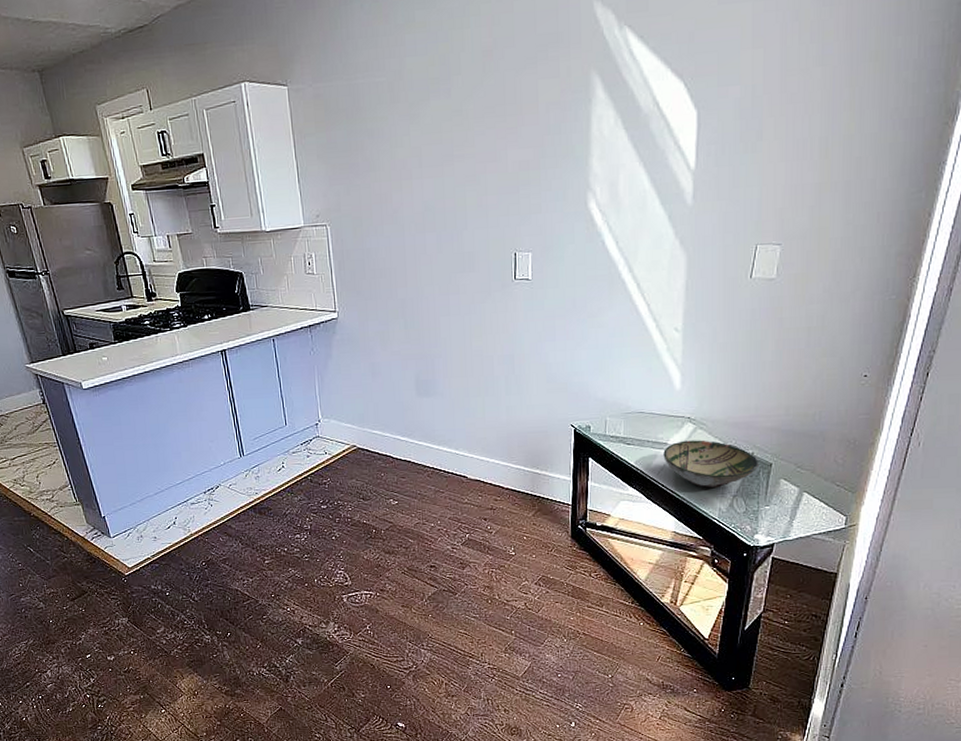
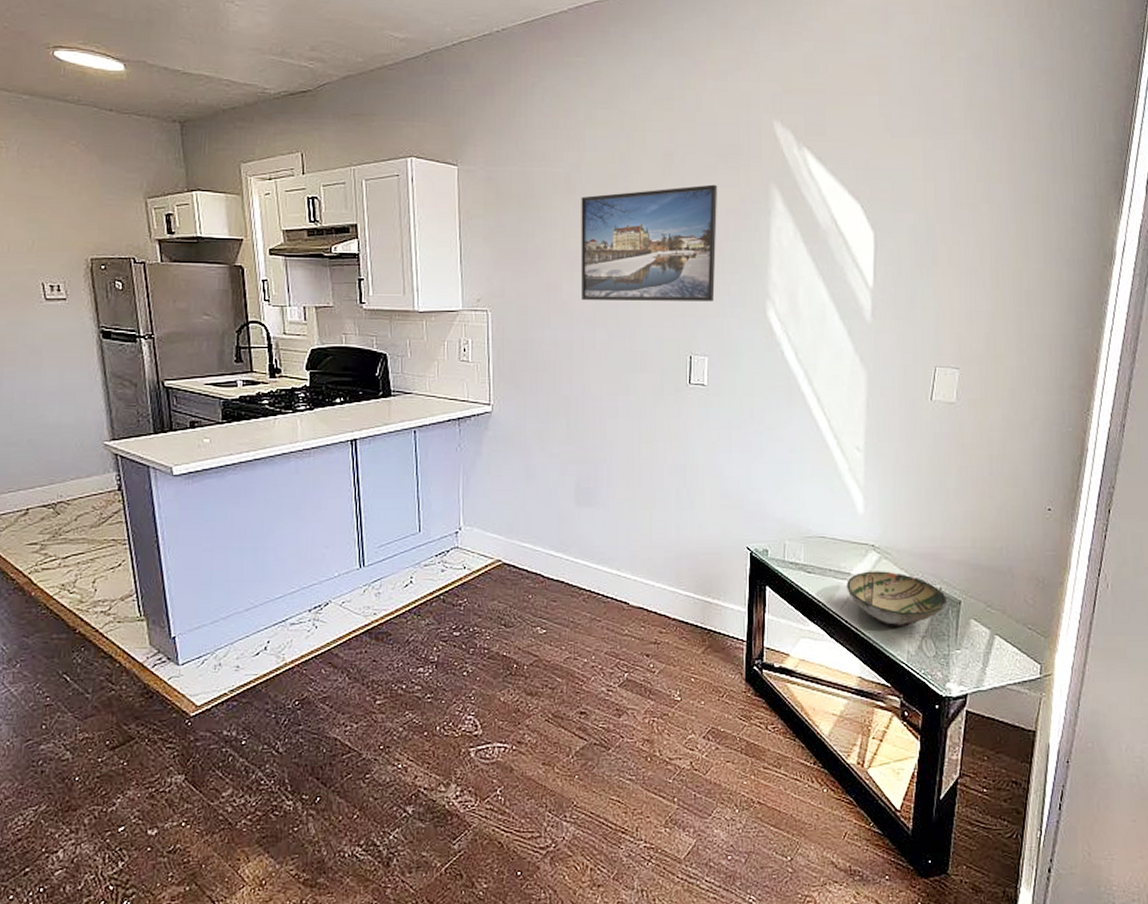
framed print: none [405,77,538,208] -> present [580,184,718,302]

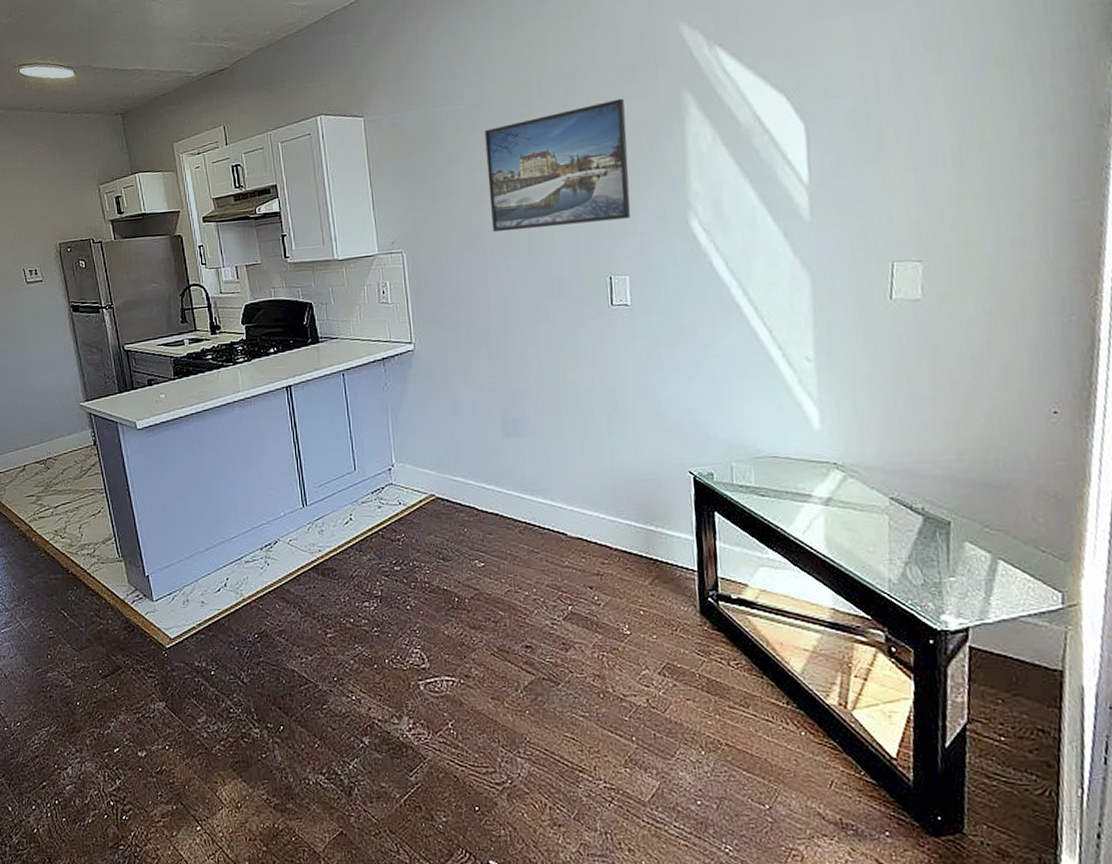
bowl: present [847,571,948,628] -> none [807,491,934,553]

